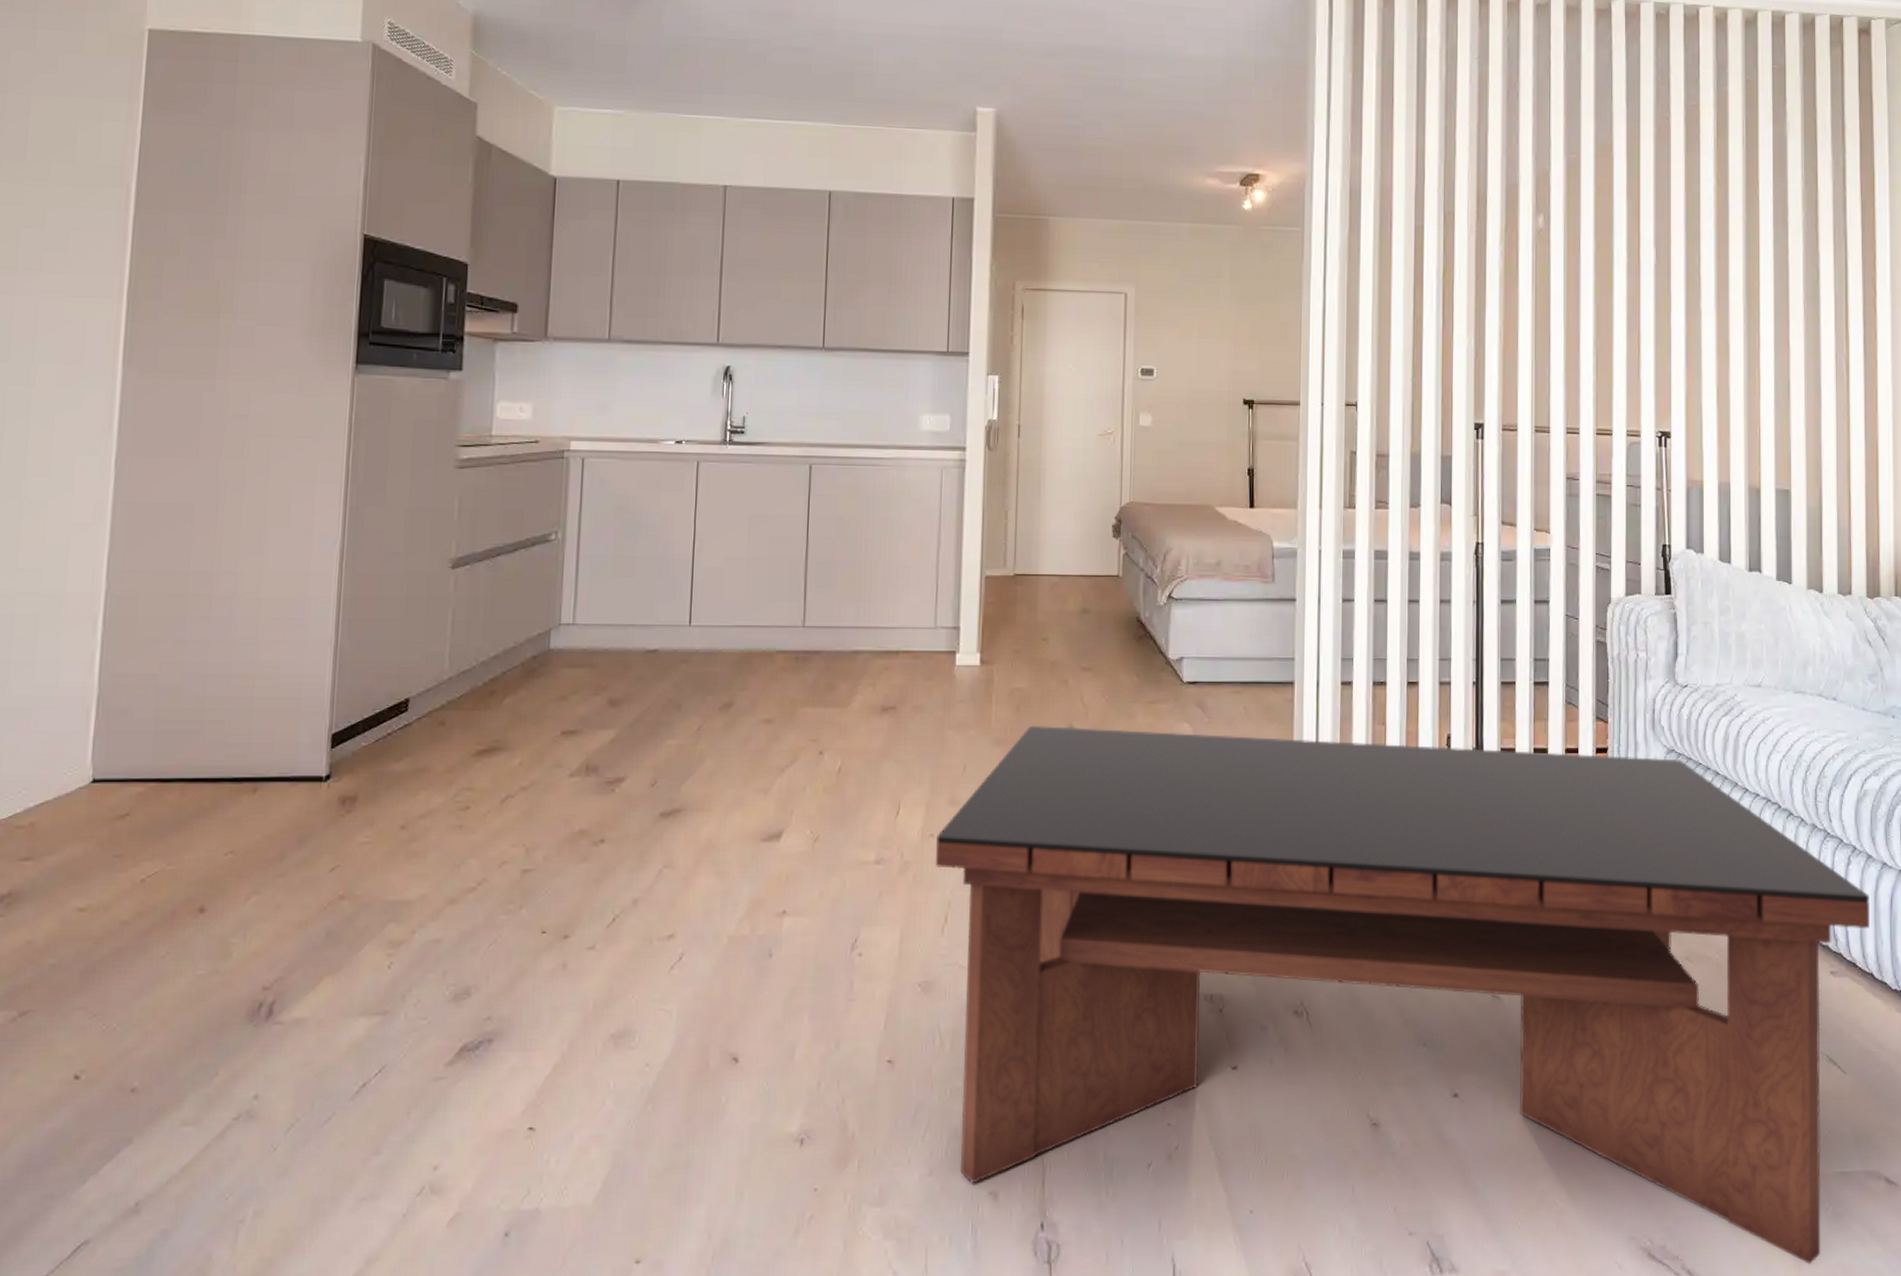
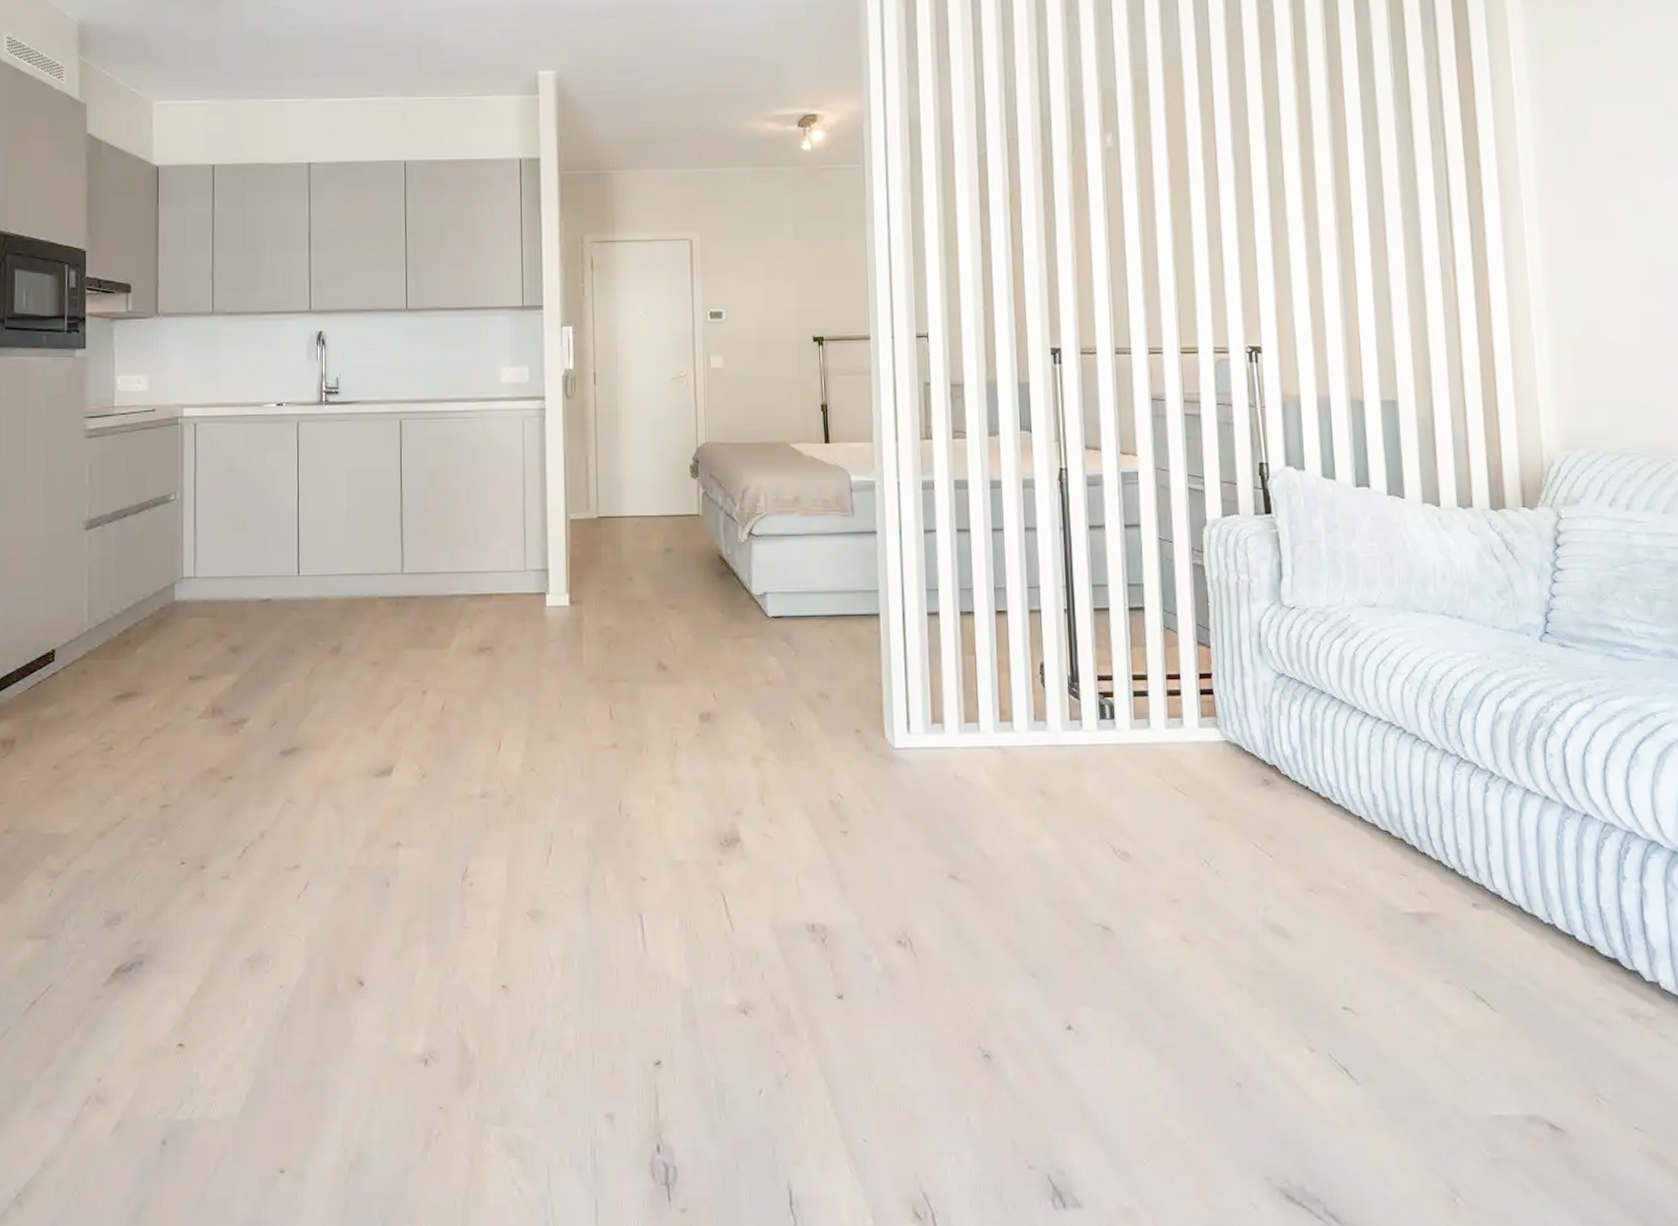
coffee table: present [936,725,1870,1265] -> none [537,662,1514,1212]

